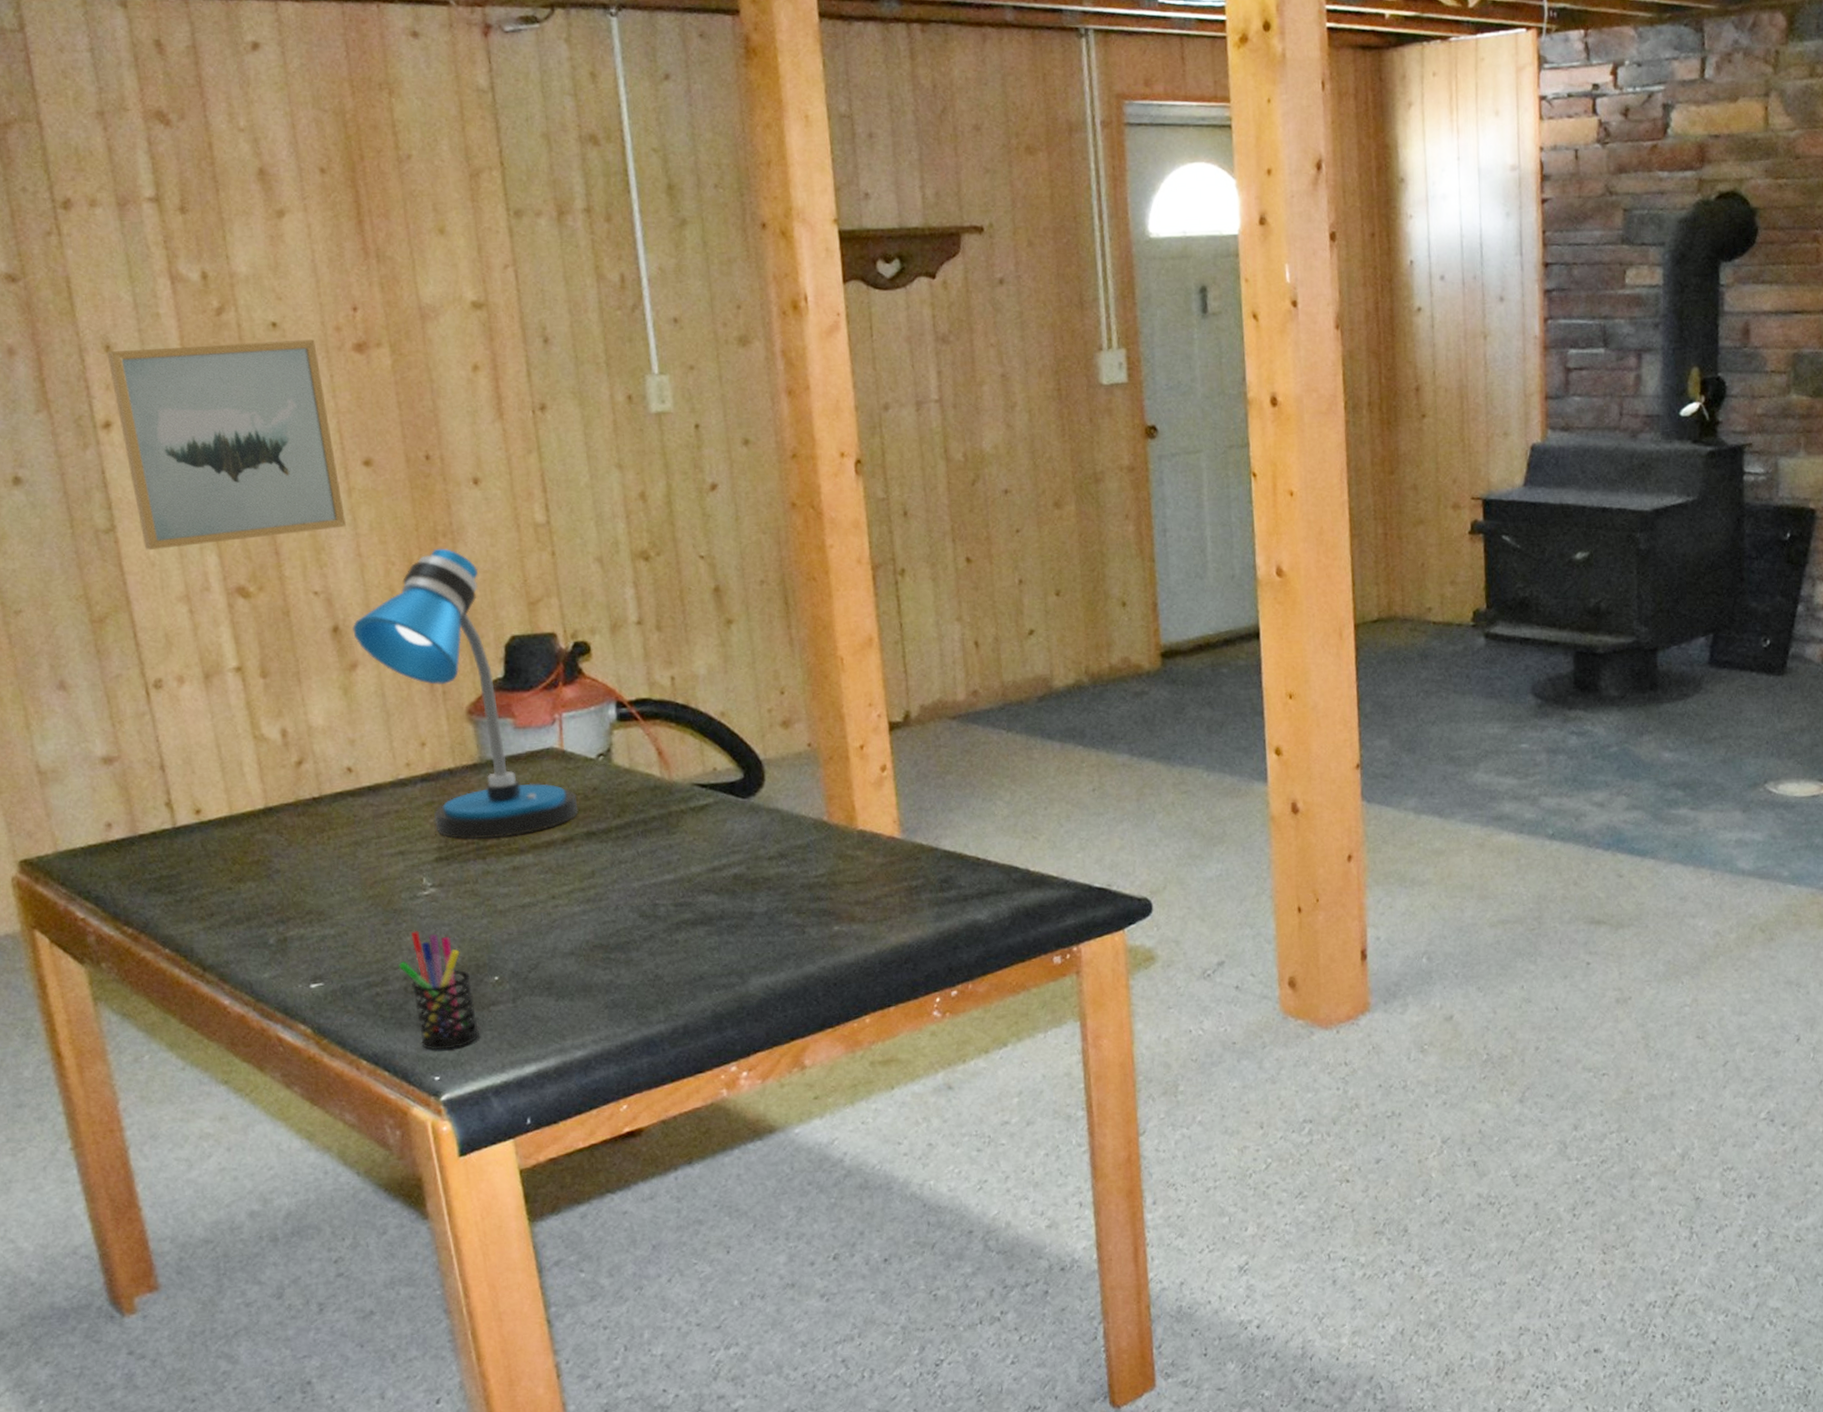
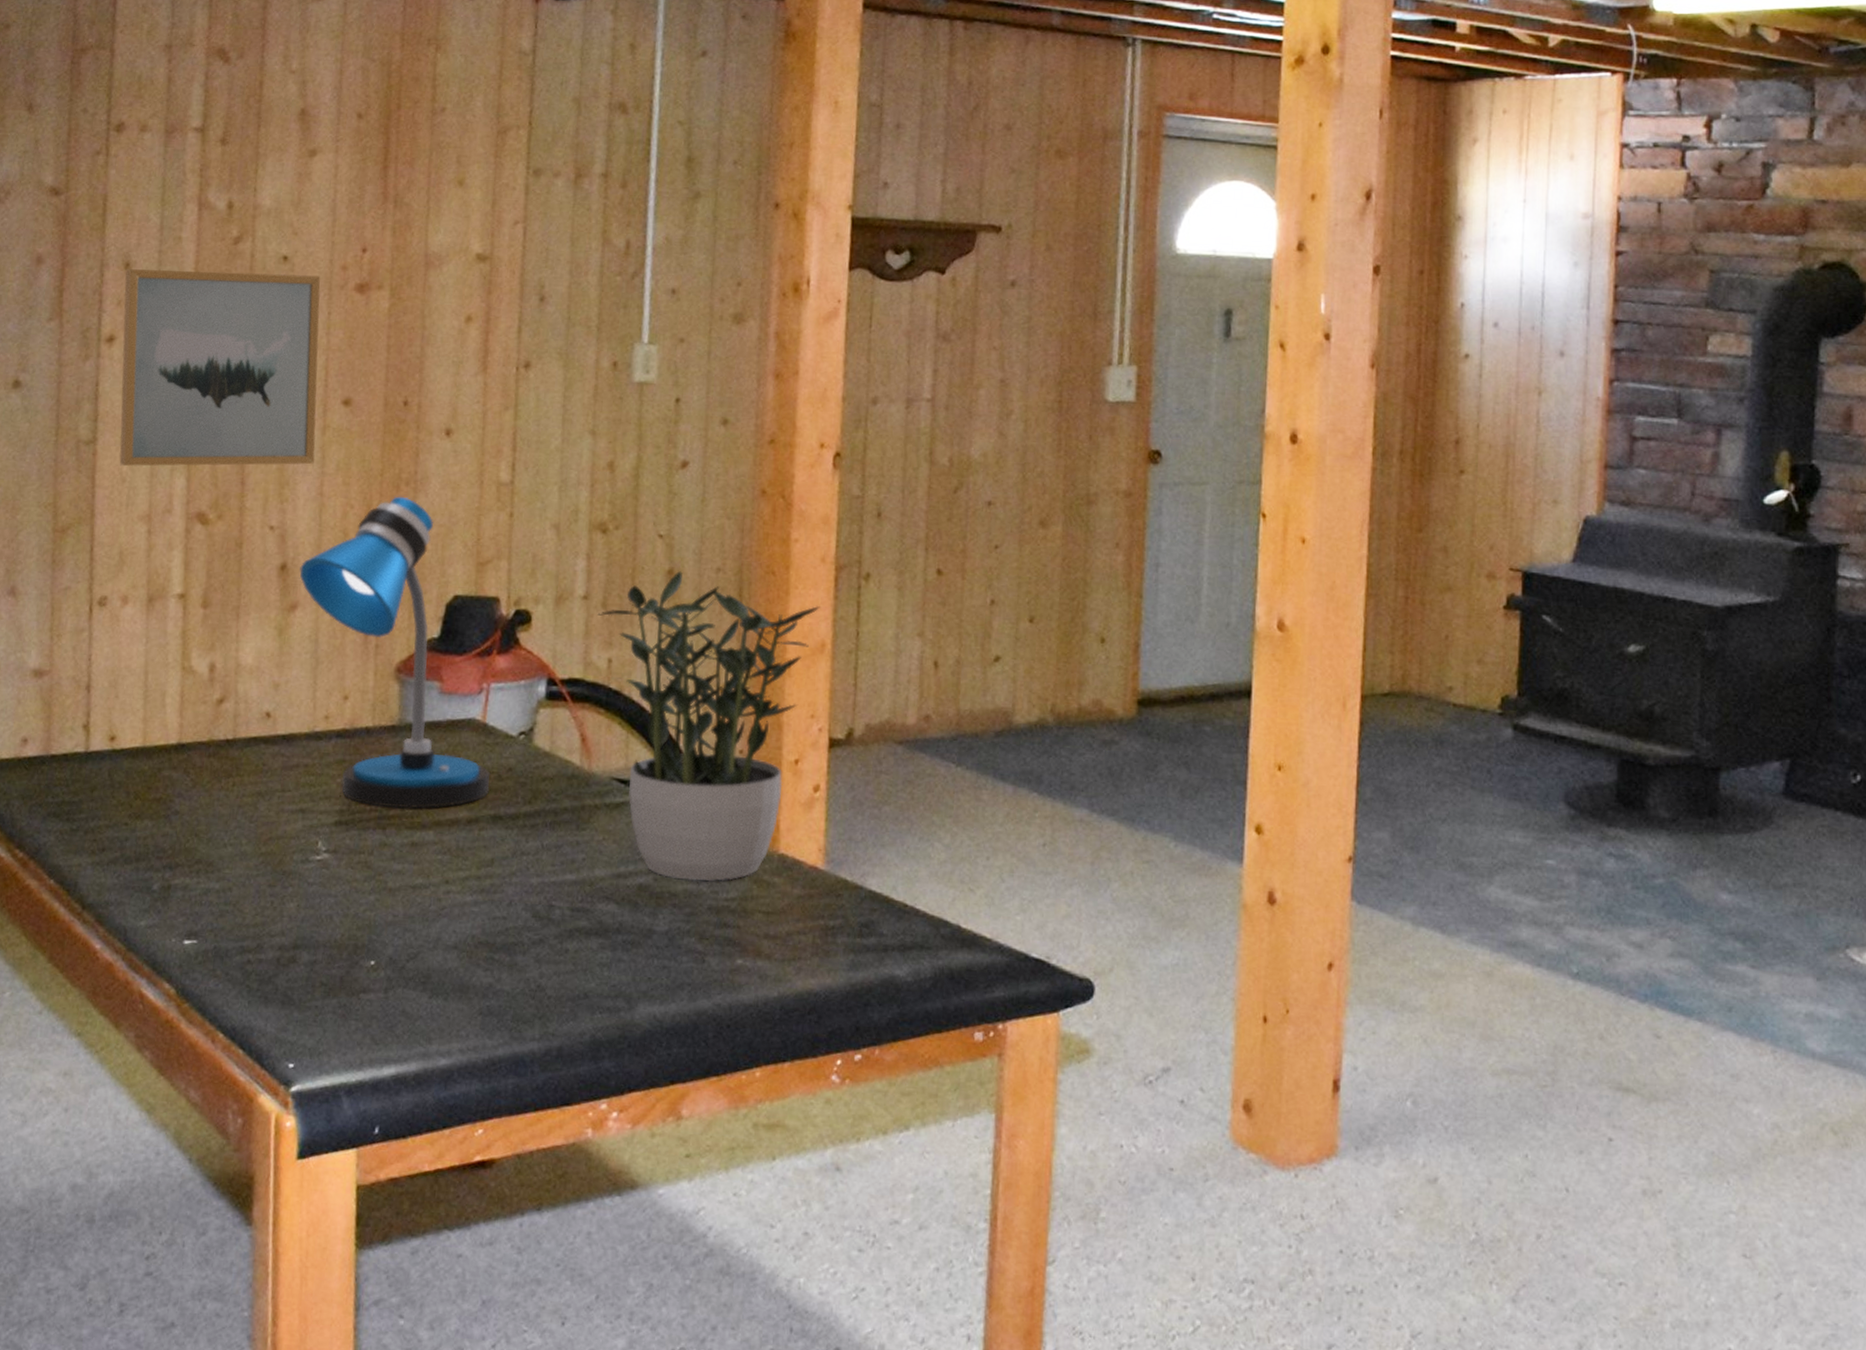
pen holder: present [399,931,480,1051] -> none [276,898,347,1035]
potted plant: none [653,586,863,865] -> present [597,570,820,882]

